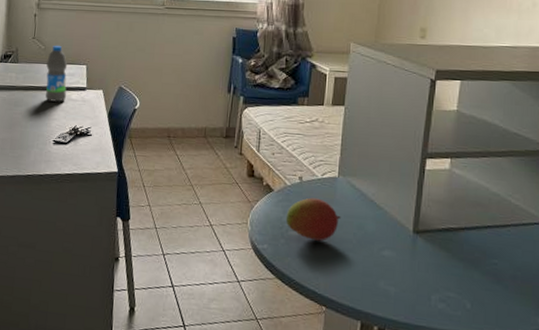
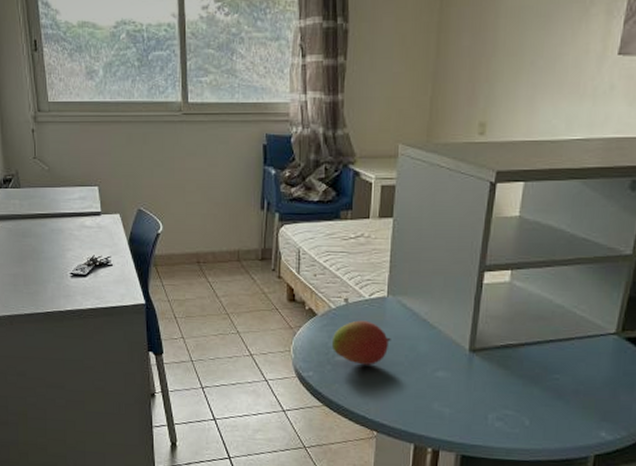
water bottle: present [45,46,68,102] -> none [53,166,80,230]

